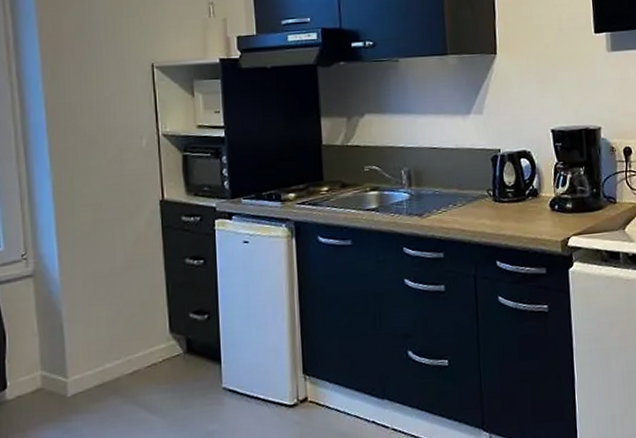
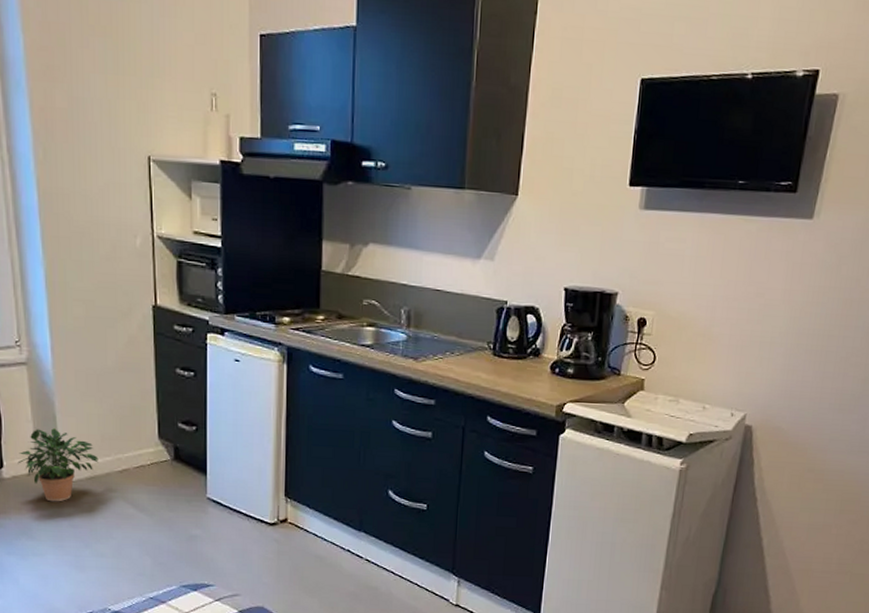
potted plant: none [22,338,108,418] -> present [17,428,99,502]

